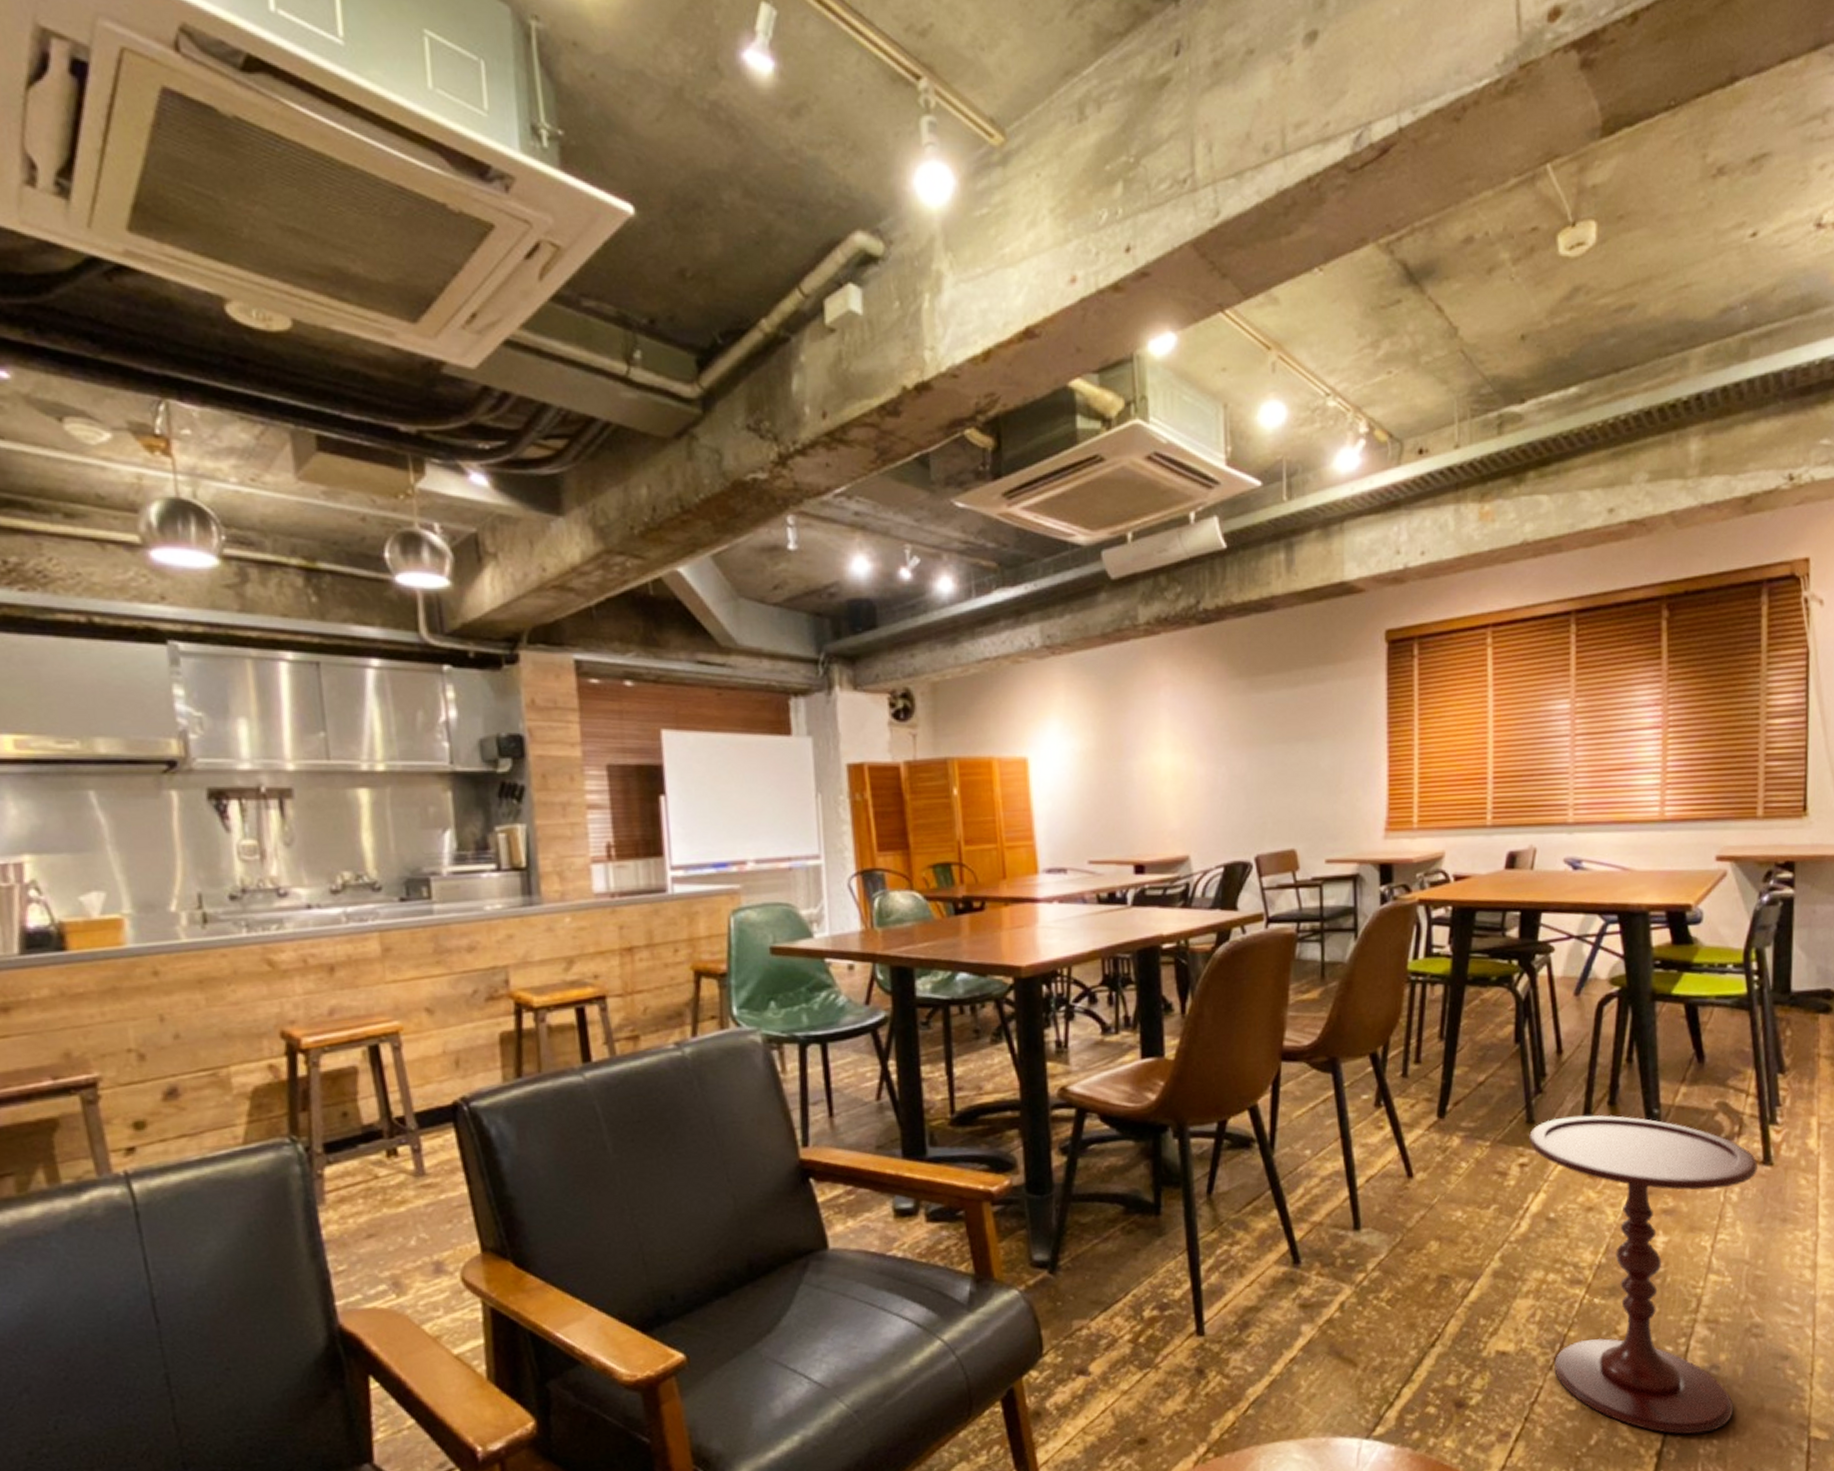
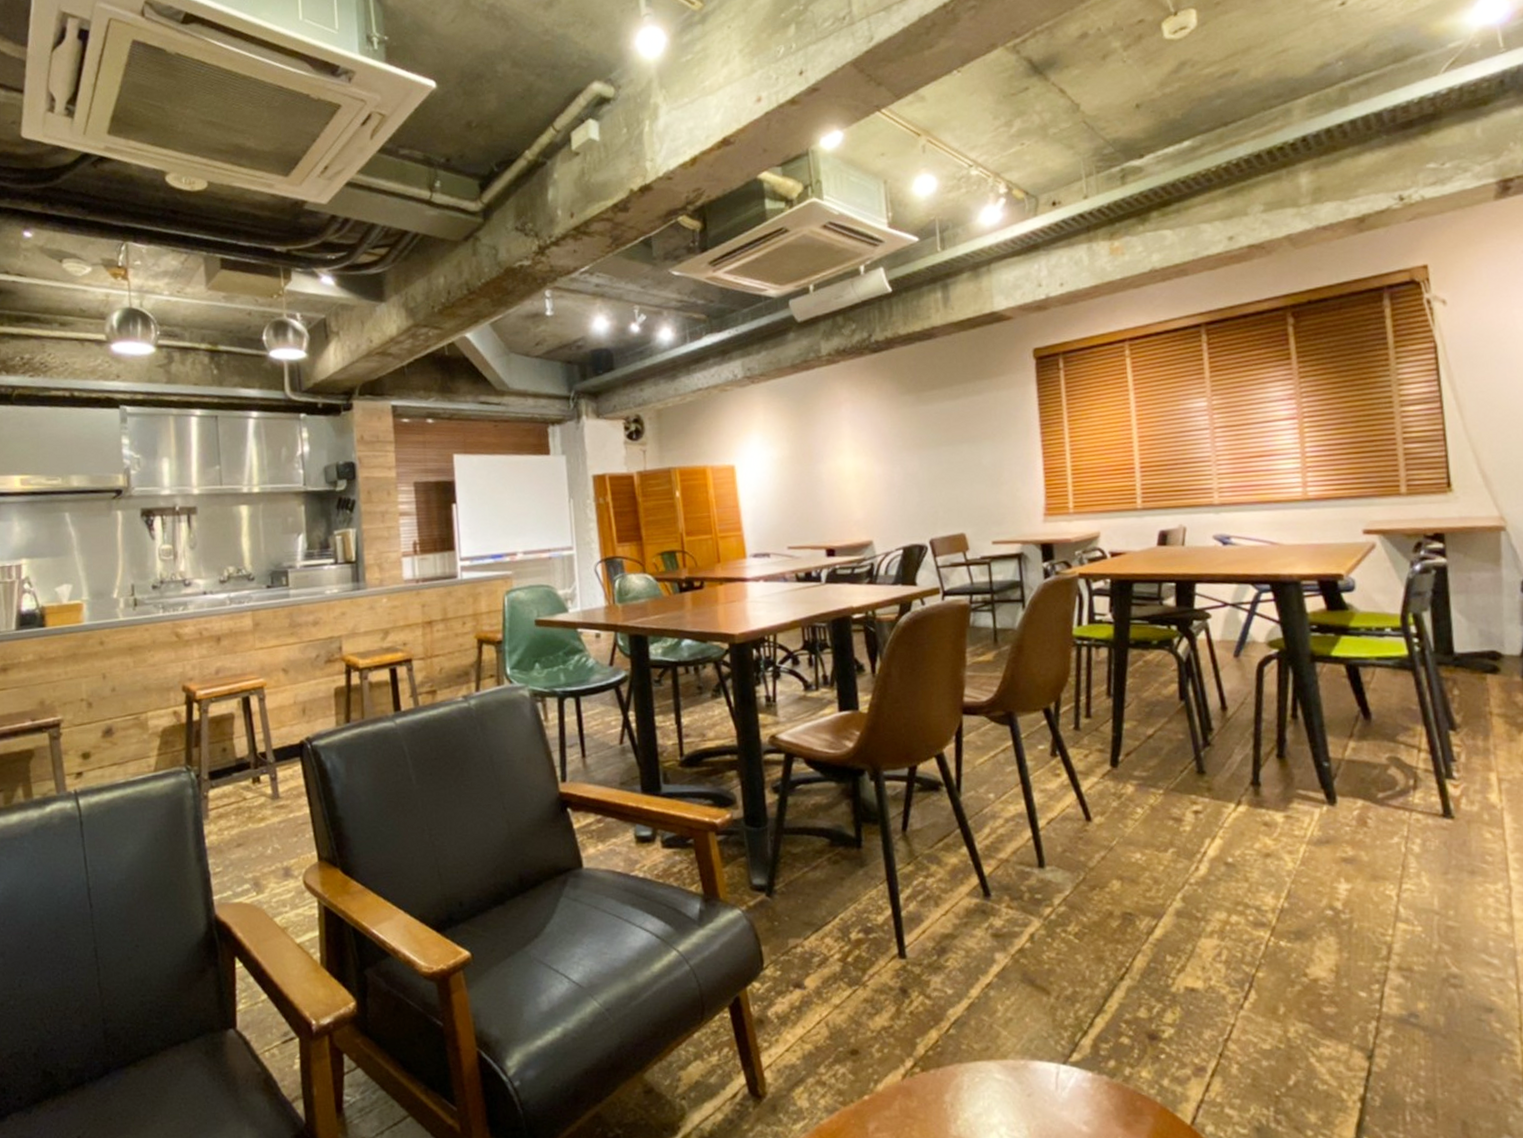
side table: present [1529,1114,1757,1435] -> none [1201,767,1438,1082]

